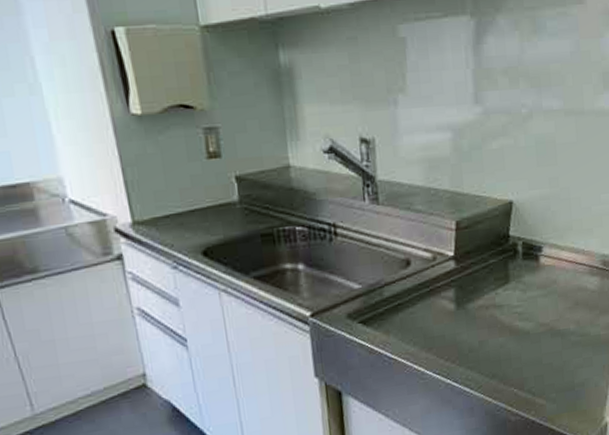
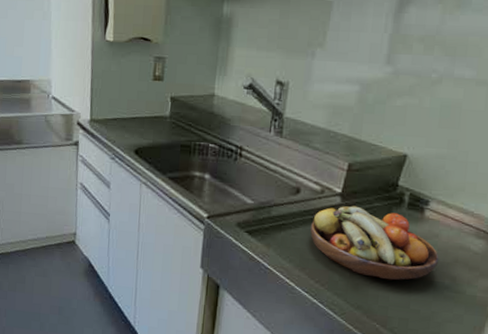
fruit bowl: none [429,266,561,341] -> present [310,205,439,281]

